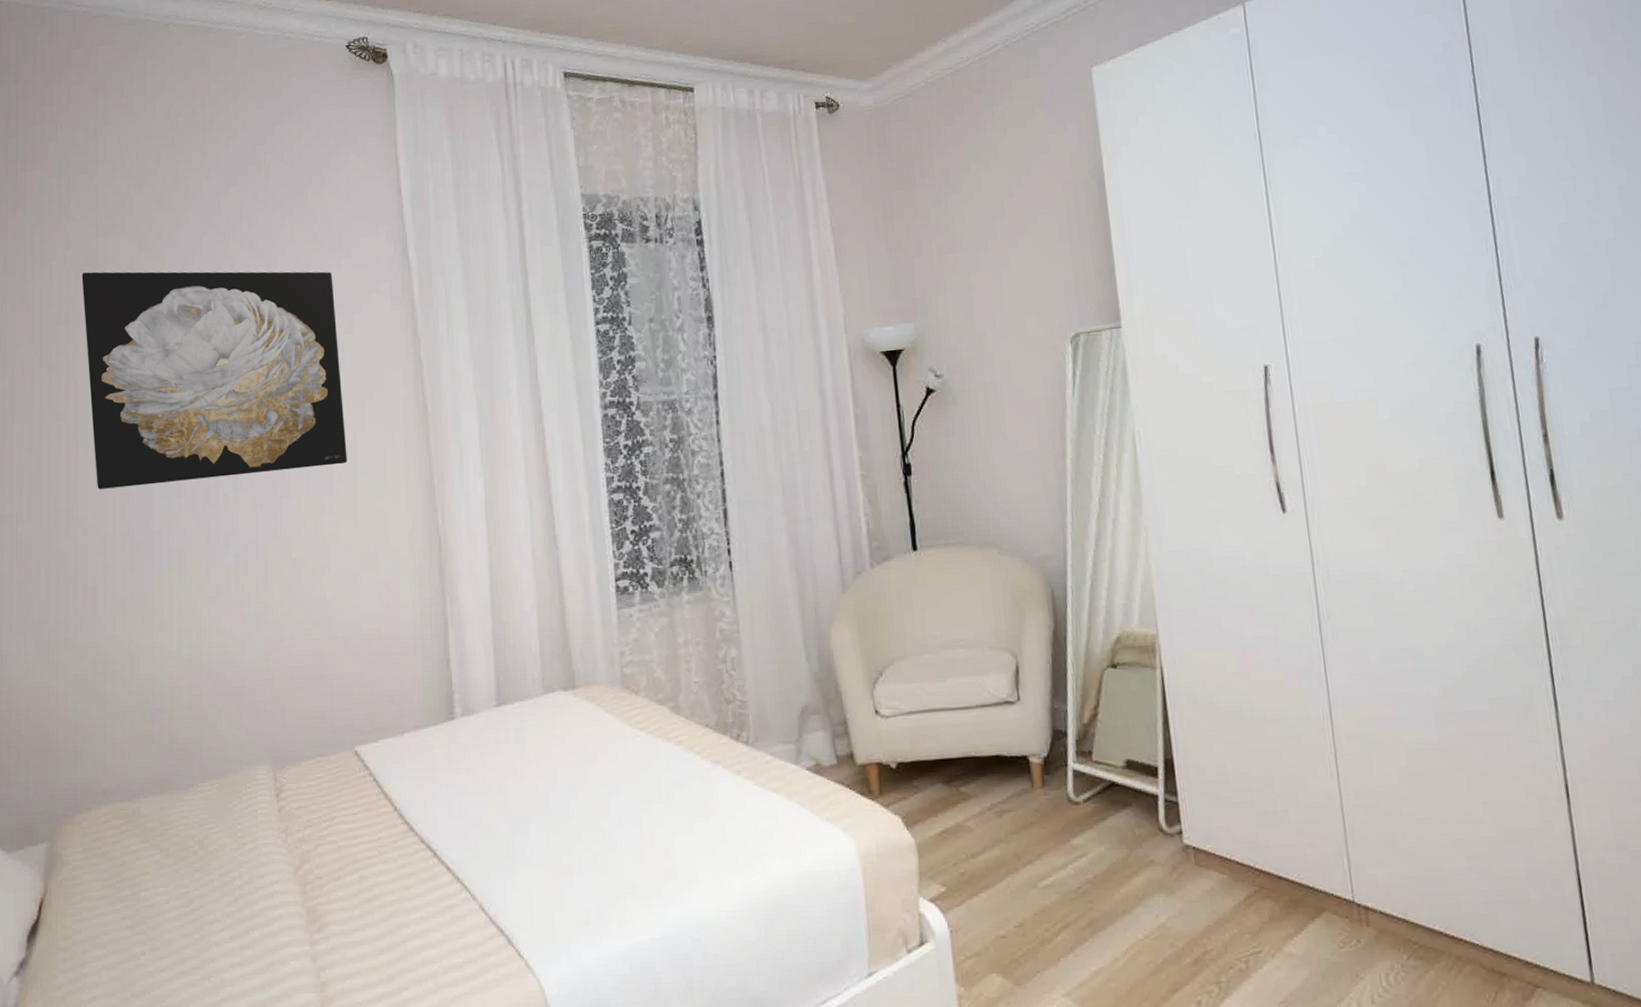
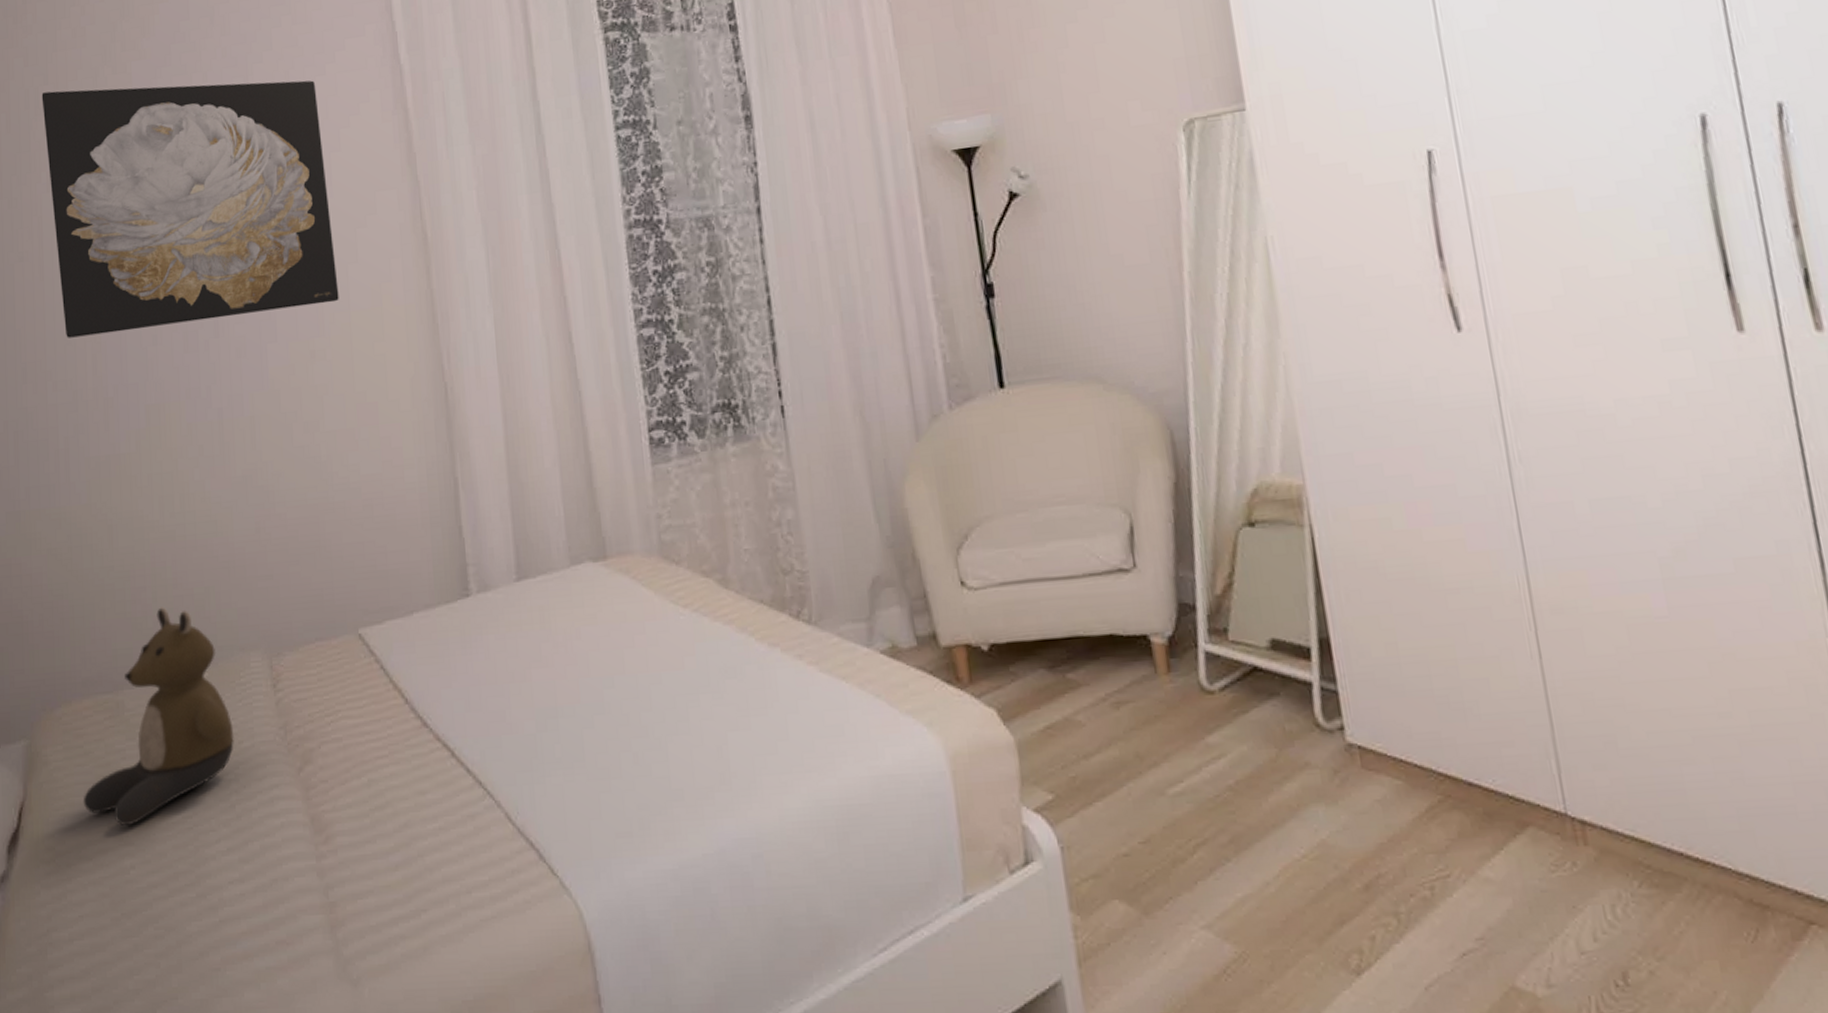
bear: none [99,726,239,918] -> present [83,607,234,827]

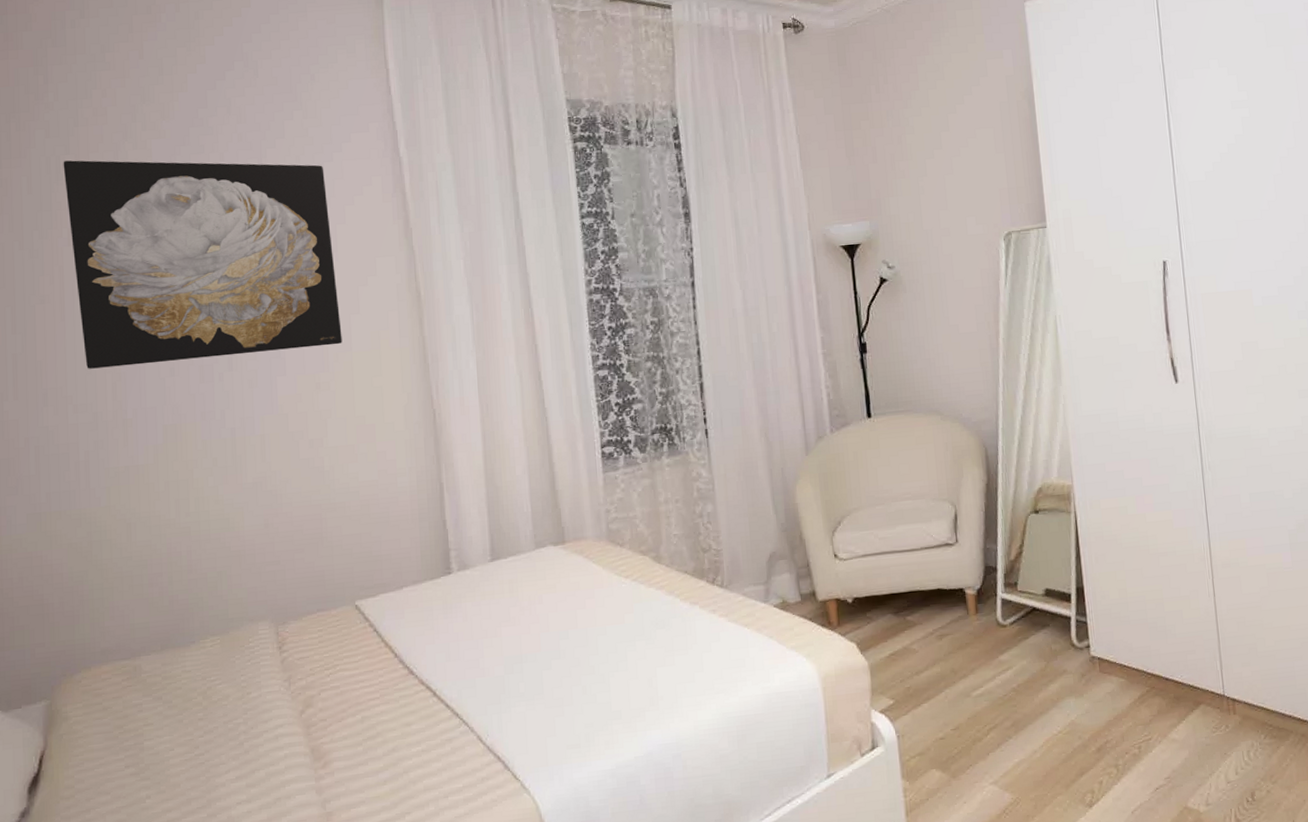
bear: present [83,607,234,827] -> none [101,588,243,765]

